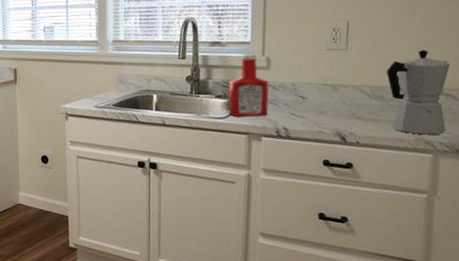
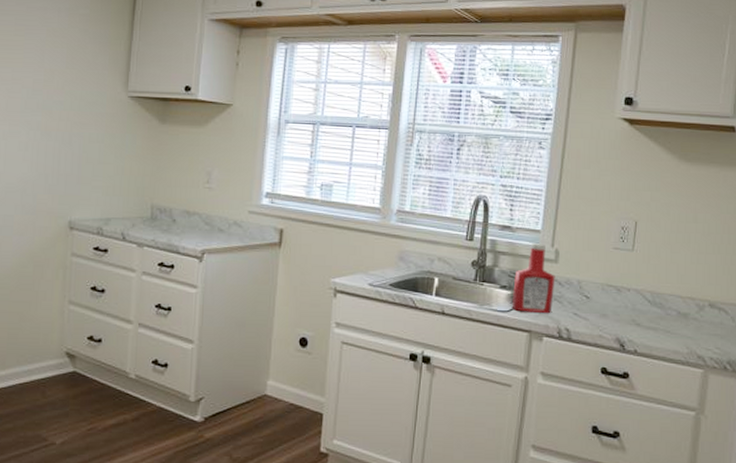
moka pot: present [387,49,450,135] -> none [668,259,724,349]

